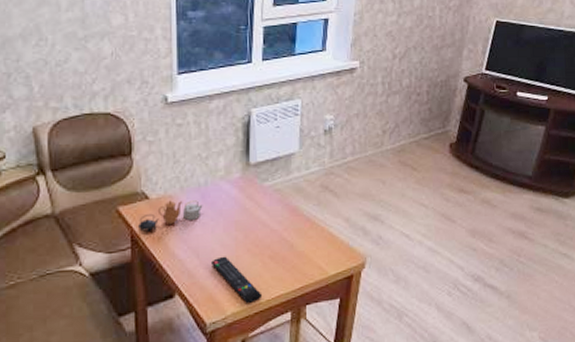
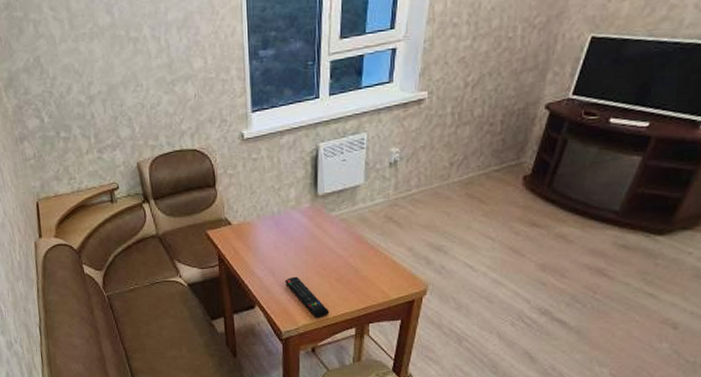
teapot: present [137,200,203,232] -> none [223,226,277,252]

